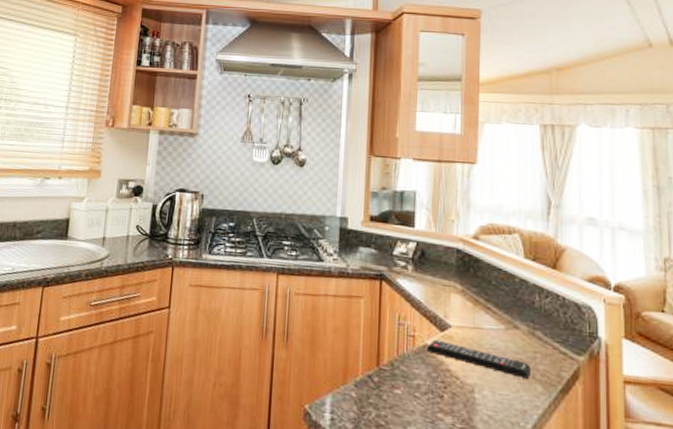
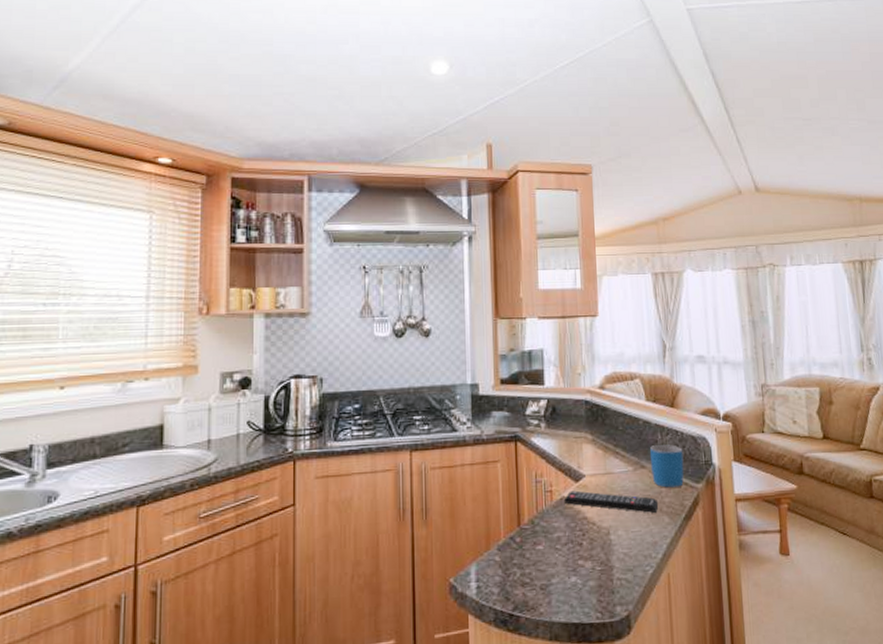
mug: none [526,306,564,356] -> present [650,445,684,488]

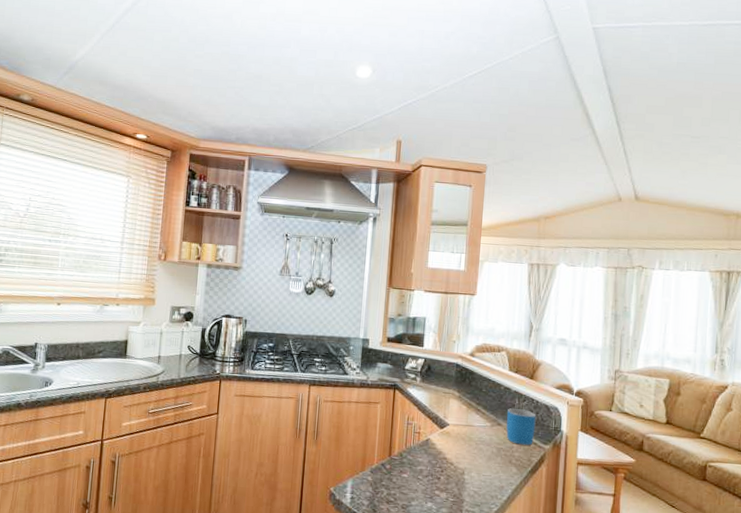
remote control: present [563,490,659,513] -> none [428,435,509,463]

